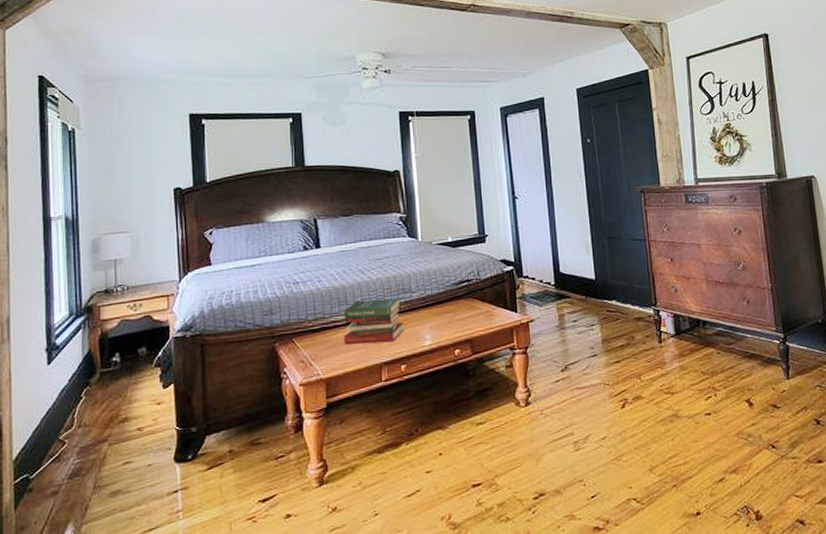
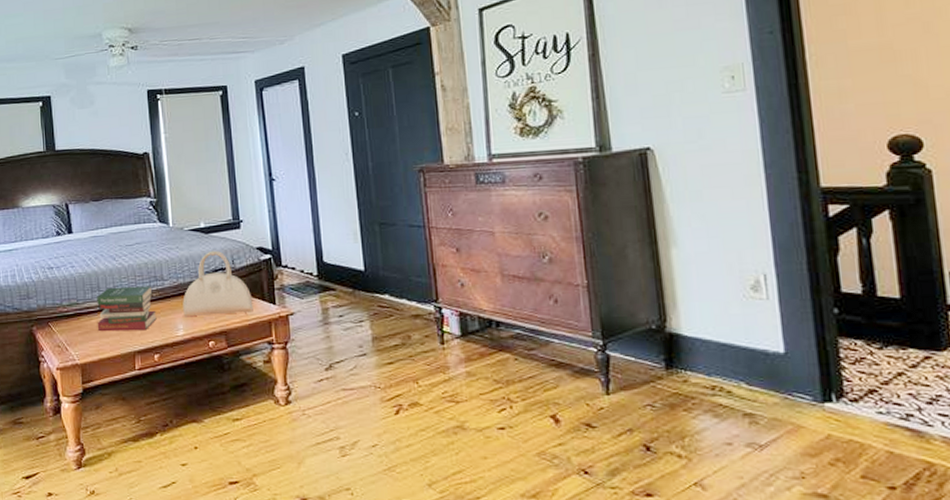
handbag: none [430,263,497,328] -> present [183,250,253,317]

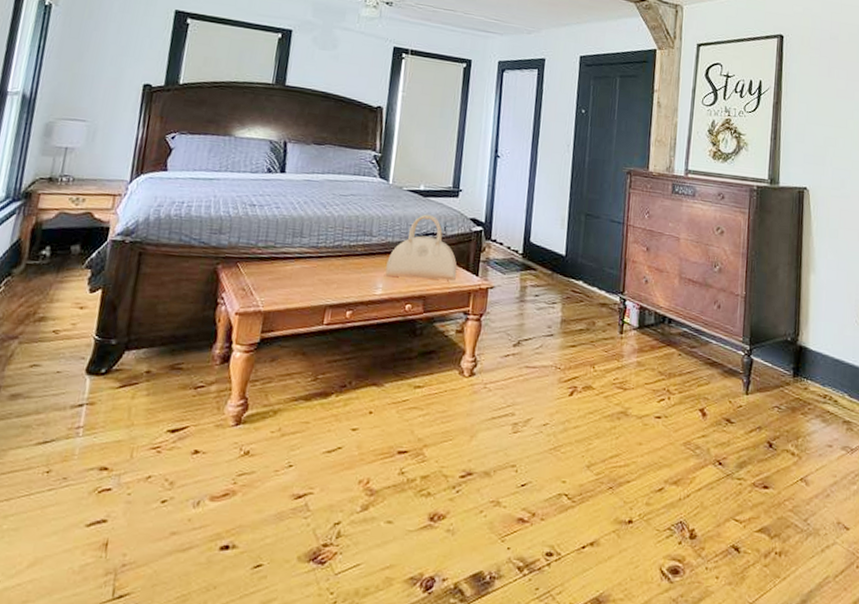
books: present [97,286,157,331] -> none [291,235,358,285]

